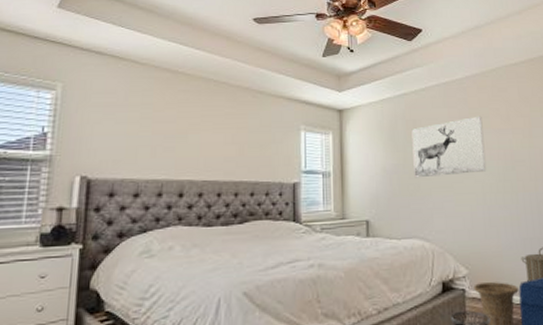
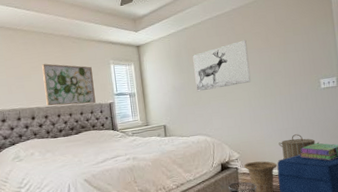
wall art: none [203,121,274,182] -> present [42,63,96,106]

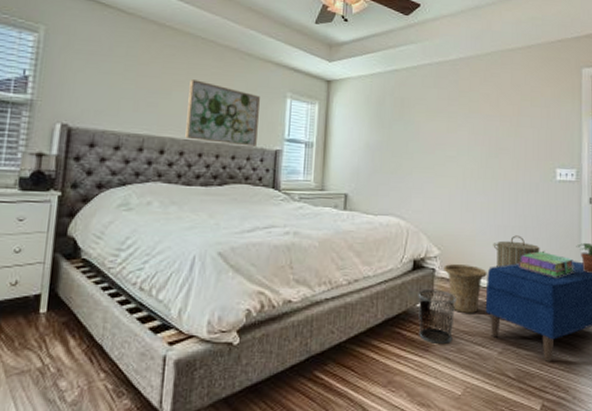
wall art: present [192,39,251,92] -> none [397,99,471,157]

